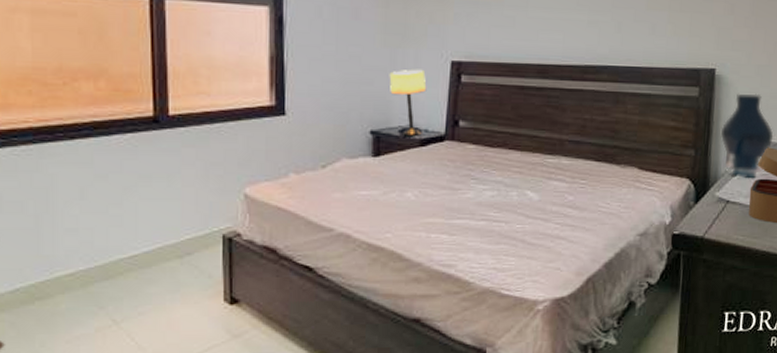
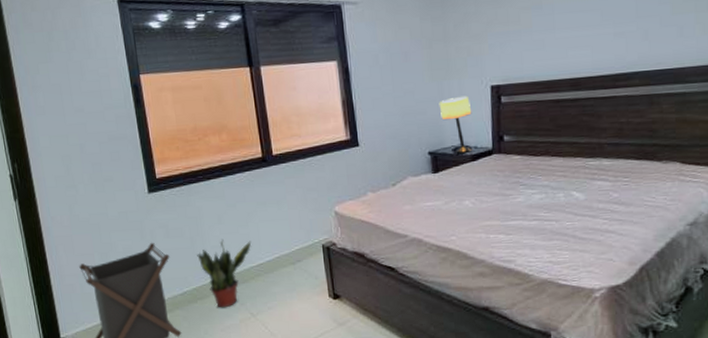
potted plant: none [42,219,125,312] -> present [197,238,252,308]

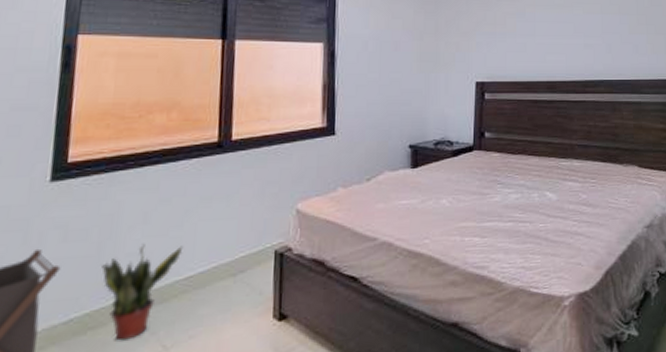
table lamp: present [438,96,474,154] -> none [424,89,456,149]

